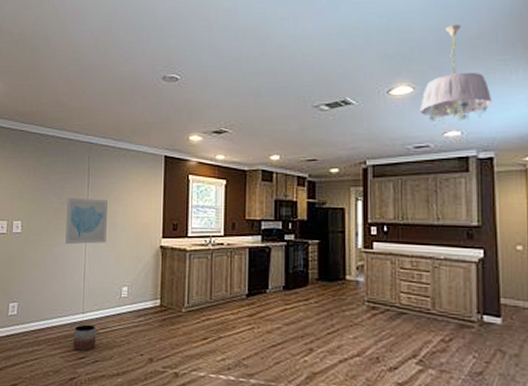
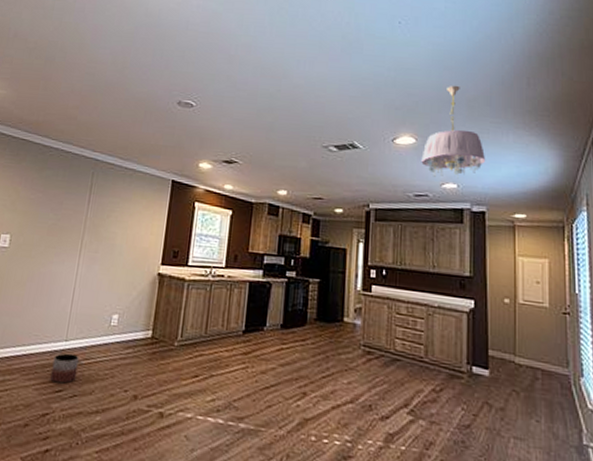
wall art: present [65,198,107,245] -> none [56,215,107,266]

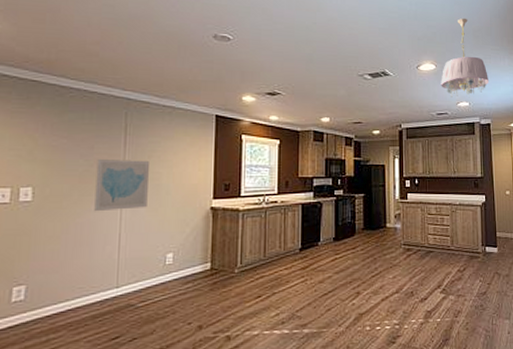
planter: present [50,353,79,384] -> none [104,299,135,331]
wall art: none [56,215,107,266] -> present [94,159,149,212]

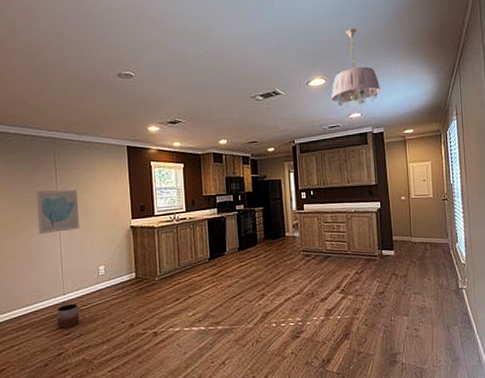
planter: none [104,299,135,331] -> present [56,303,80,329]

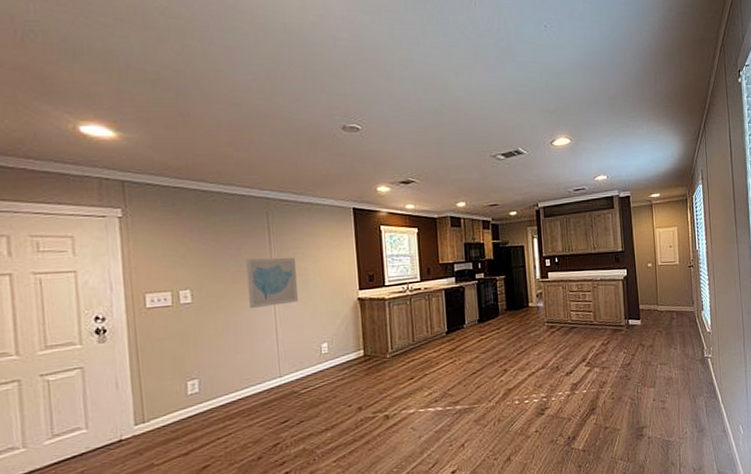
planter: present [56,303,80,329] -> none [271,386,299,416]
ceiling light fixture: present [331,28,381,110] -> none [576,85,628,172]

